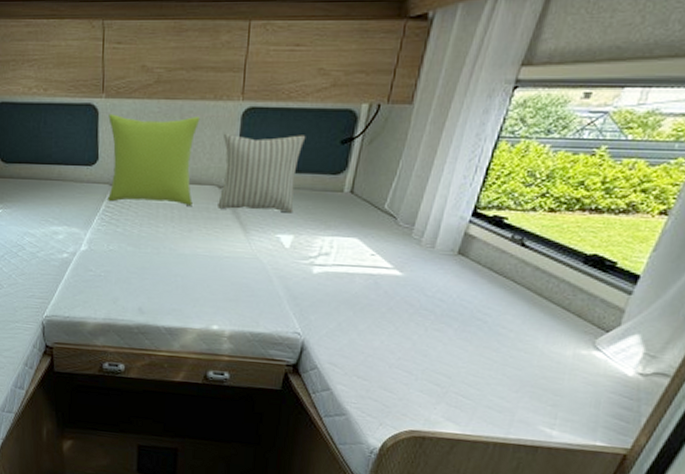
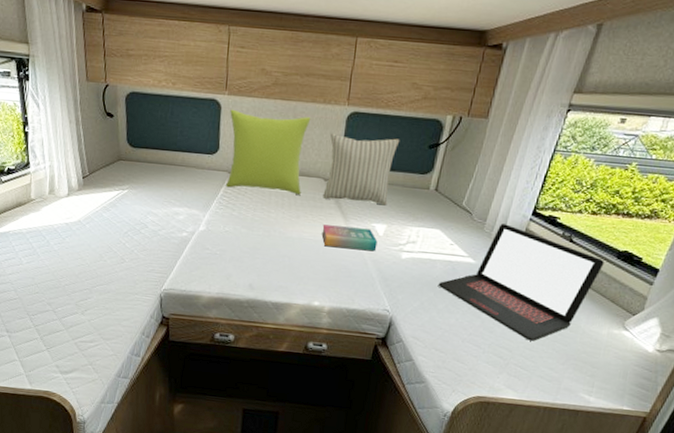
book: none [218,238,284,267] -> present [321,224,378,252]
laptop: none [359,228,567,365] -> present [439,223,604,341]

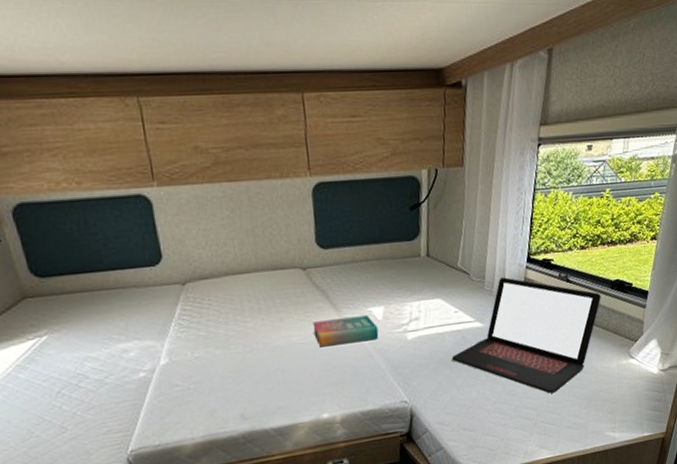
pillow: present [226,109,311,195] -> none [165,197,278,304]
pillow: present [323,133,400,206] -> none [298,205,380,291]

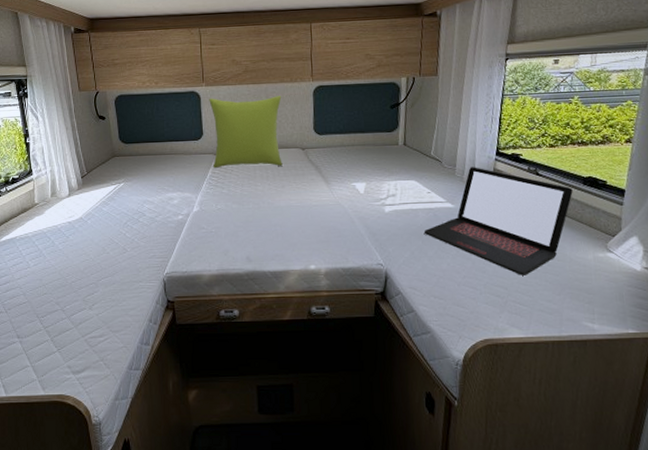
pillow: none [165,197,278,304] -> present [209,96,283,168]
book: present [312,315,379,348] -> none [307,189,361,211]

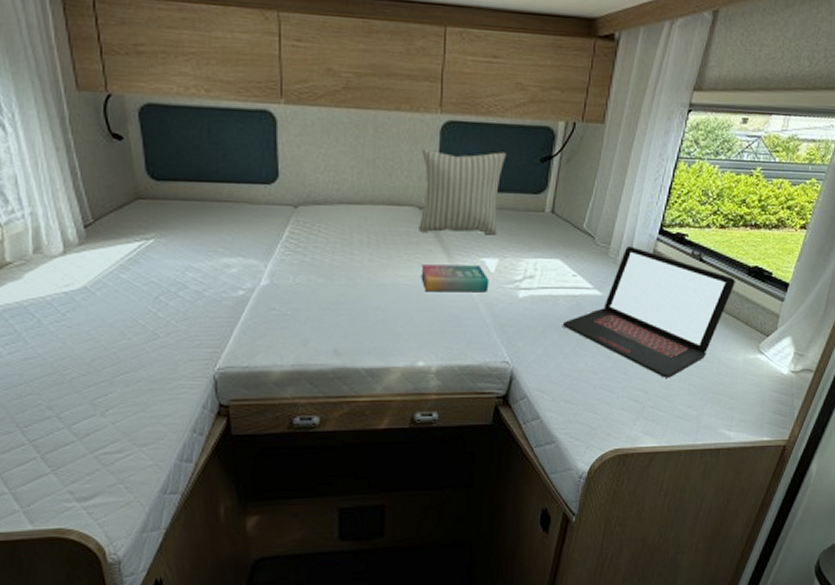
pillow: present [209,96,283,168] -> none [289,123,396,229]
pillow: none [301,104,364,166] -> present [419,148,507,235]
book: none [307,189,361,211] -> present [421,264,489,293]

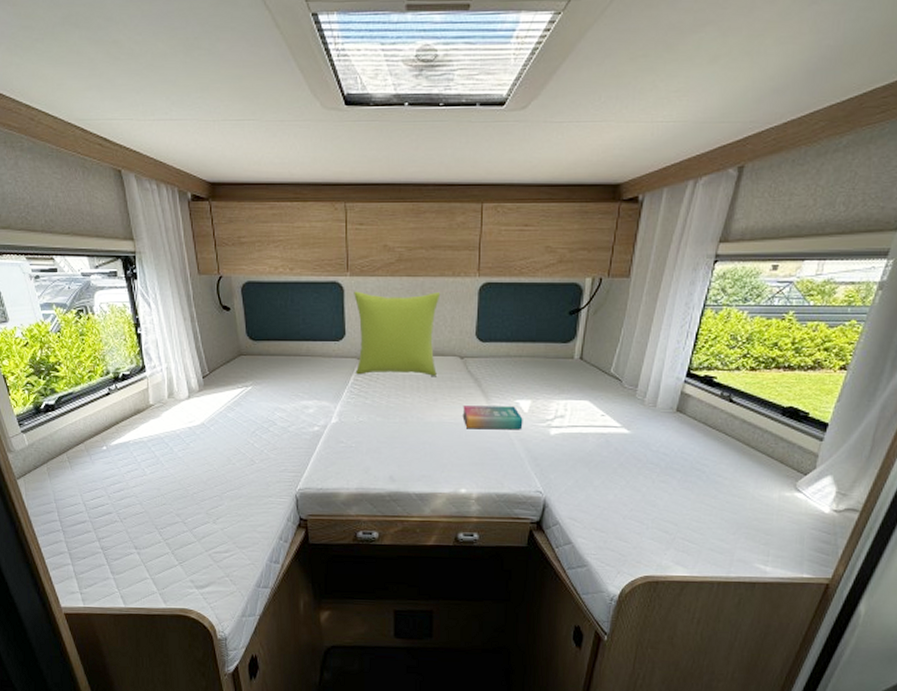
pillow: none [289,123,396,229] -> present [354,291,441,376]
pillow: present [419,148,507,235] -> none [460,307,538,380]
laptop: present [563,246,736,378] -> none [593,389,768,512]

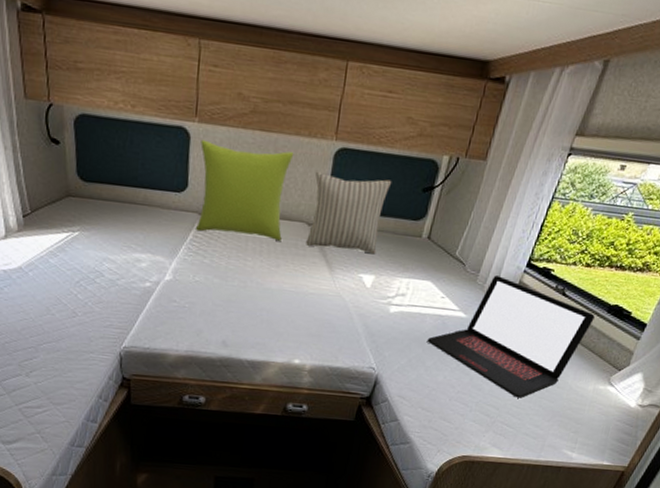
pillow: none [460,307,538,380] -> present [306,171,392,255]
book: present [462,406,523,430] -> none [304,274,365,305]
laptop: none [593,389,768,512] -> present [428,275,595,398]

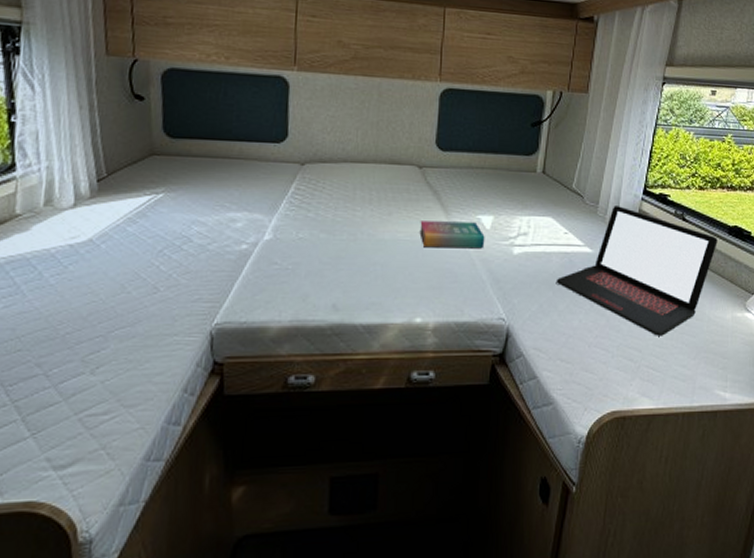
pillow: present [196,139,294,241] -> none [298,87,399,187]
book: none [304,274,365,305] -> present [419,221,485,249]
pillow: present [306,171,392,255] -> none [418,112,500,194]

